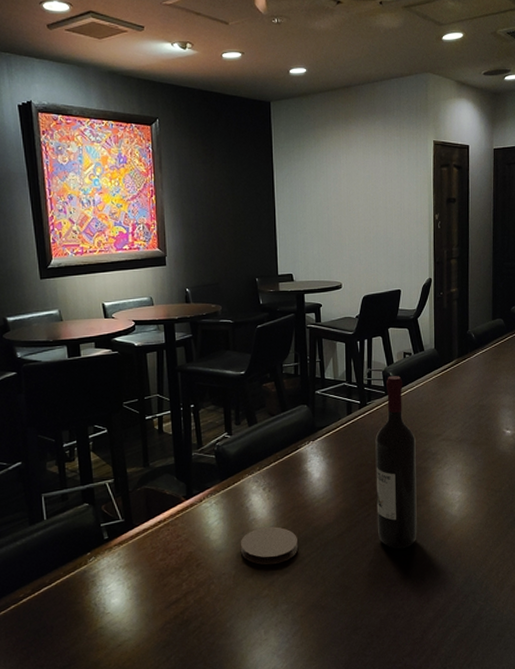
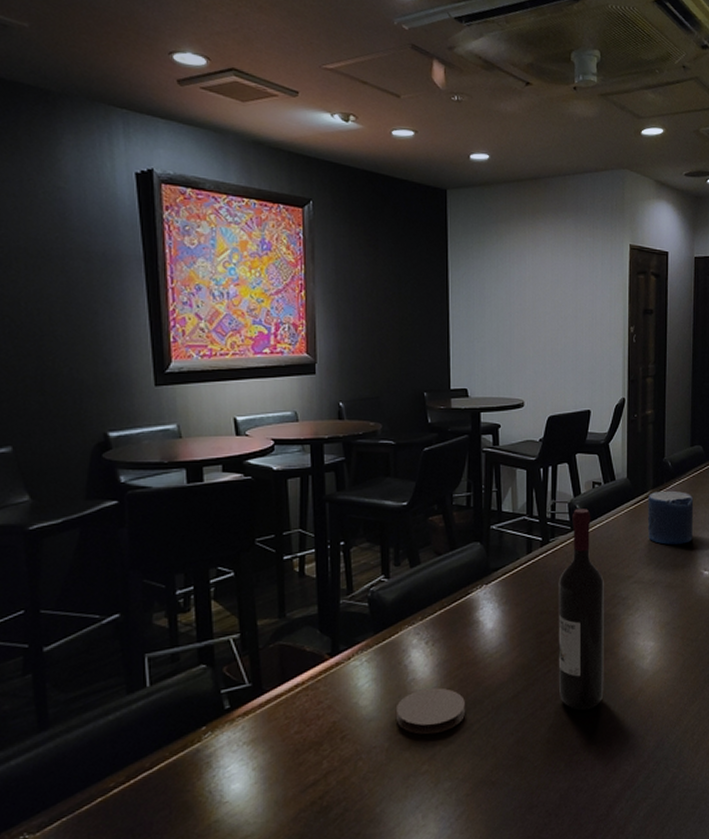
candle: none [453,359,496,407] -> present [647,490,694,545]

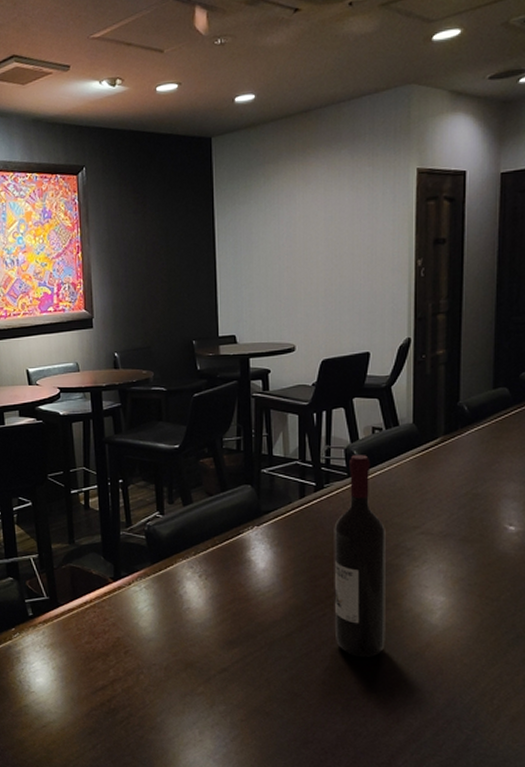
coaster: present [395,687,466,735] -> none [172,618,239,660]
candle: present [647,490,694,545] -> none [437,437,496,495]

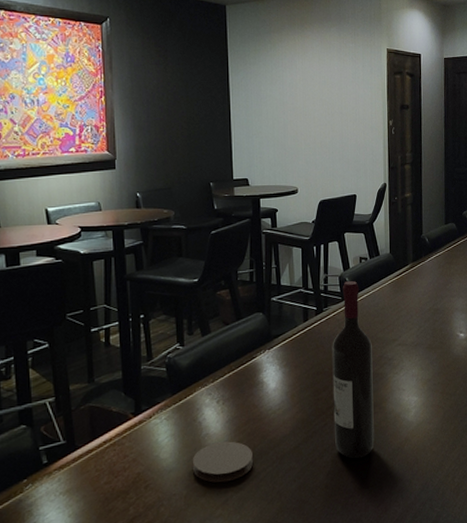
coaster: none [172,618,239,660] -> present [192,441,254,483]

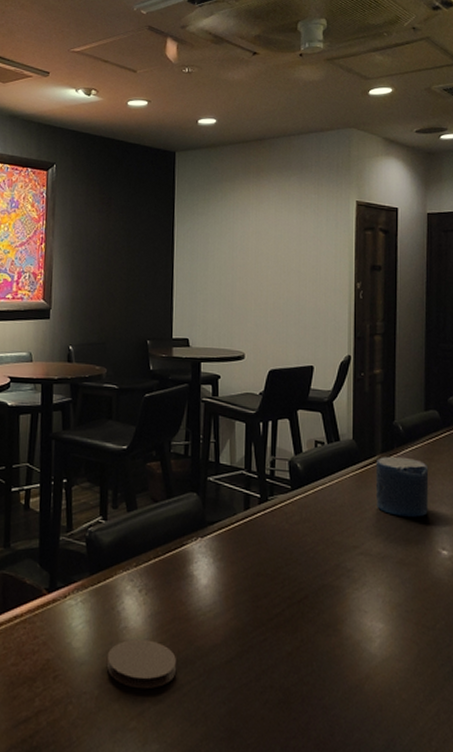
wine bottle: present [332,281,374,458] -> none [275,468,327,689]
candle: none [408,263,450,311] -> present [375,456,429,517]

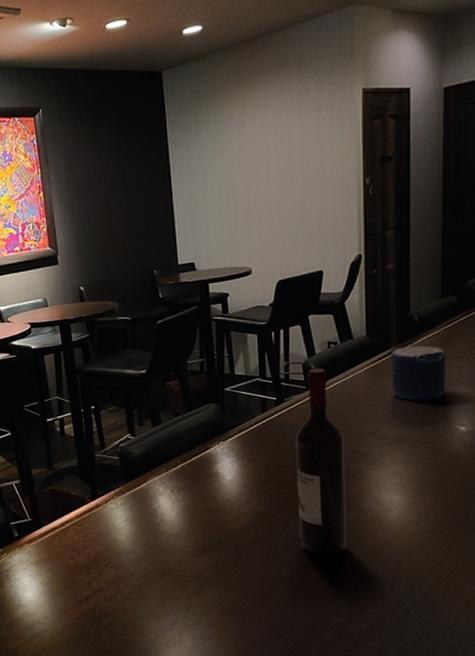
coaster: present [107,639,177,689] -> none [149,529,211,567]
wine bottle: none [275,468,327,689] -> present [295,368,347,555]

